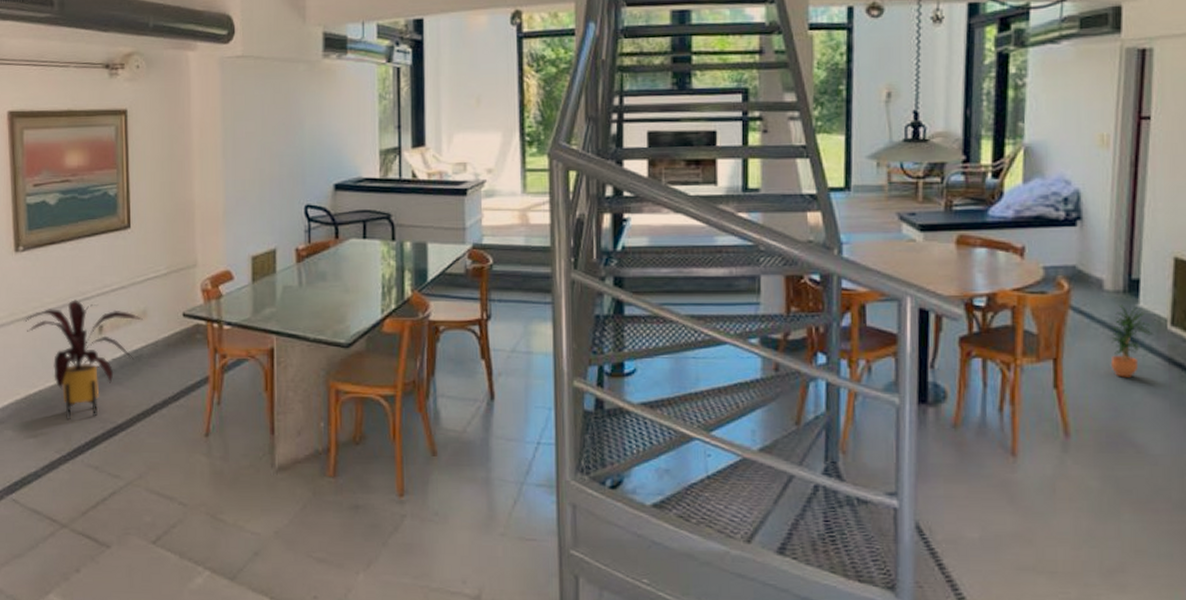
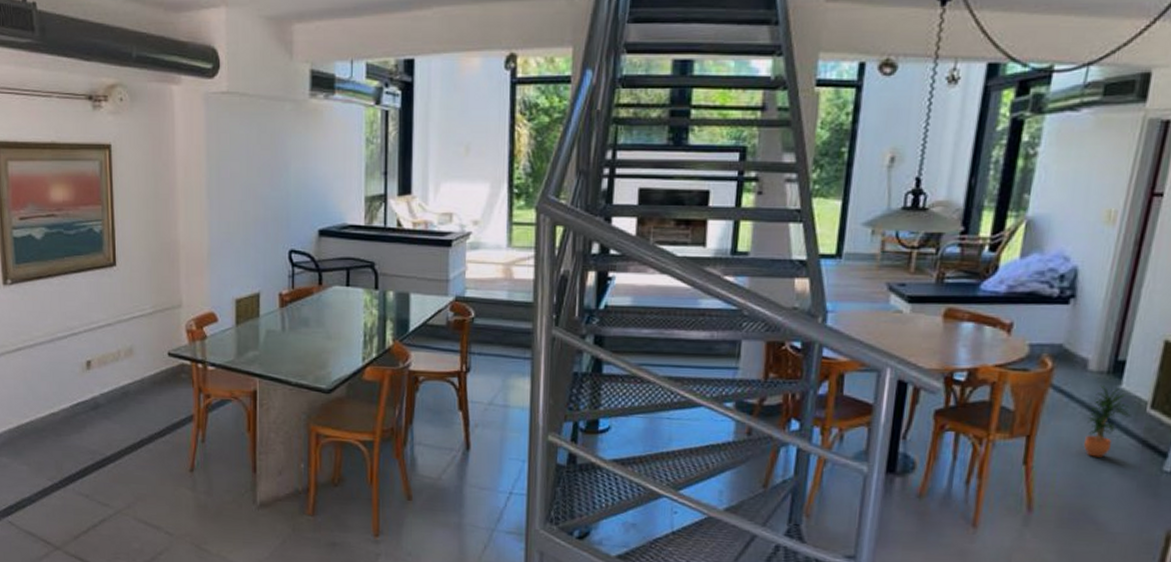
house plant: present [23,299,143,419] -> none [13,334,129,450]

